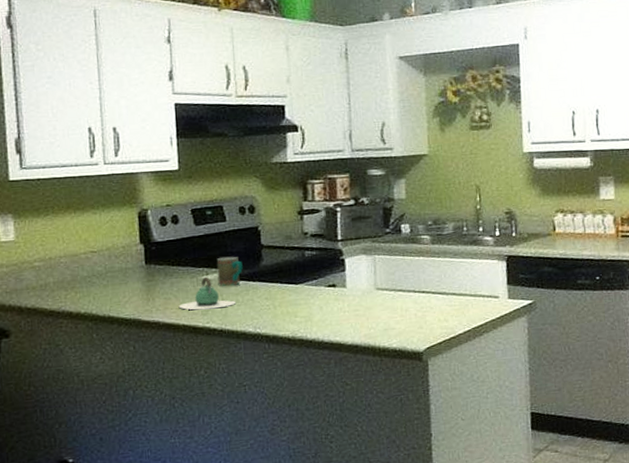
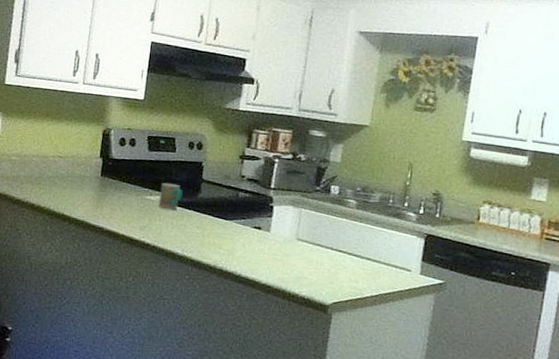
teapot: present [178,277,237,310] -> none [121,197,171,227]

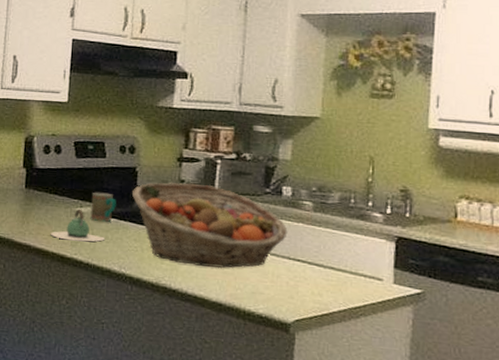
teapot: none [121,197,171,227] -> present [50,209,106,242]
fruit basket: none [197,176,333,256] -> present [132,182,288,269]

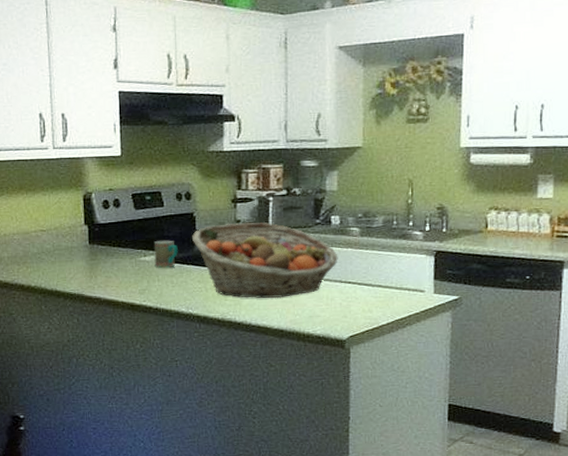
teapot: present [50,209,106,242] -> none [118,259,171,289]

